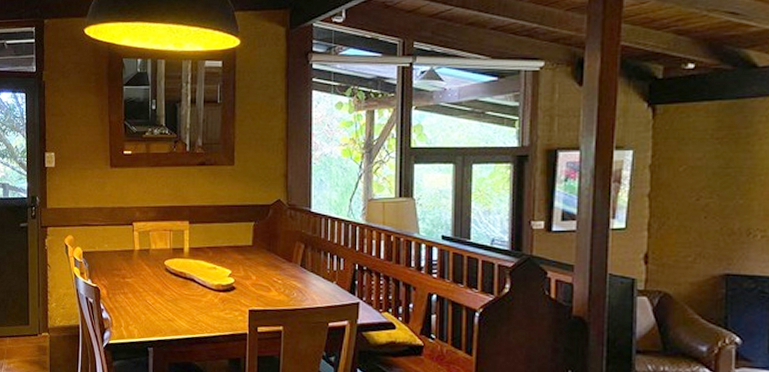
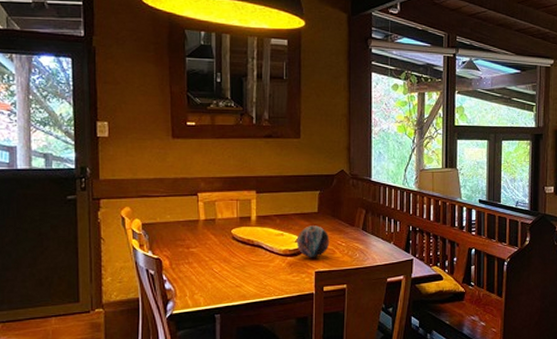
decorative orb: none [229,259,265,295] -> present [296,225,330,258]

